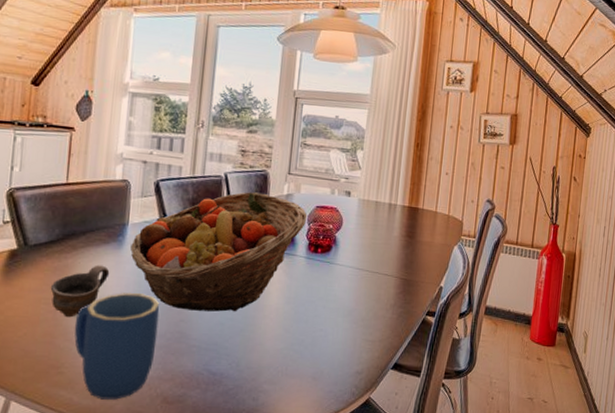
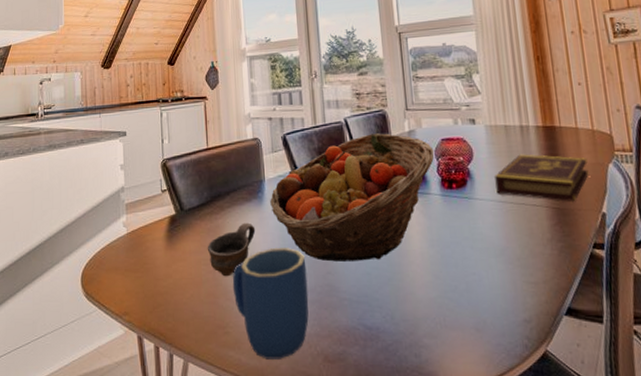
book: none [356,229,438,274] -> present [495,154,589,201]

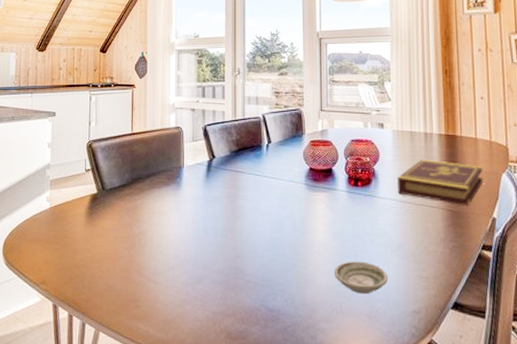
cup: present [207,222,256,277] -> none [124,205,172,254]
mug: present [232,248,309,359] -> none [146,231,217,334]
fruit basket: present [270,133,435,262] -> none [187,130,344,248]
saucer: none [434,269,494,305] -> present [335,261,389,295]

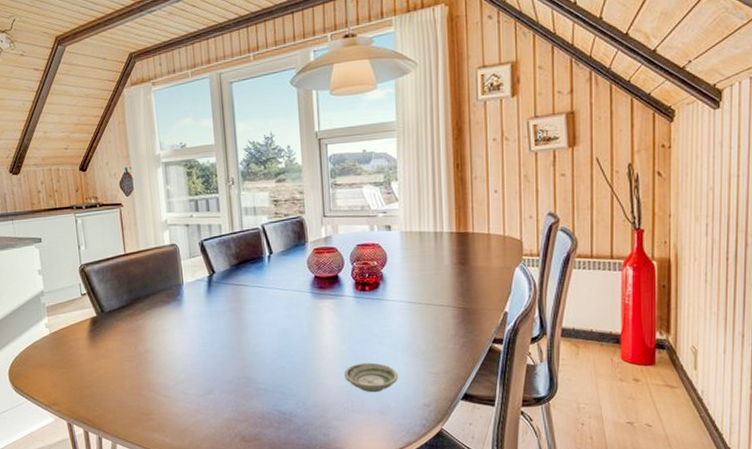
book: present [397,159,484,205] -> none [406,258,496,302]

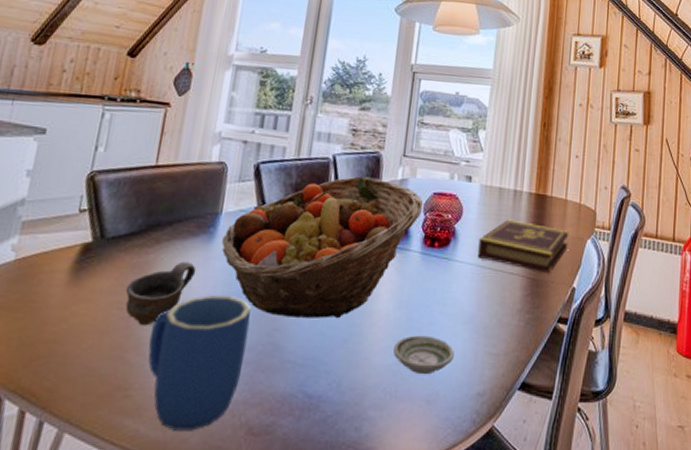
cup: none [129,323,176,372] -> present [125,261,197,326]
mug: none [155,345,227,440] -> present [147,295,251,431]
fruit basket: none [189,239,350,357] -> present [222,176,424,319]
book: none [406,258,496,302] -> present [477,219,569,273]

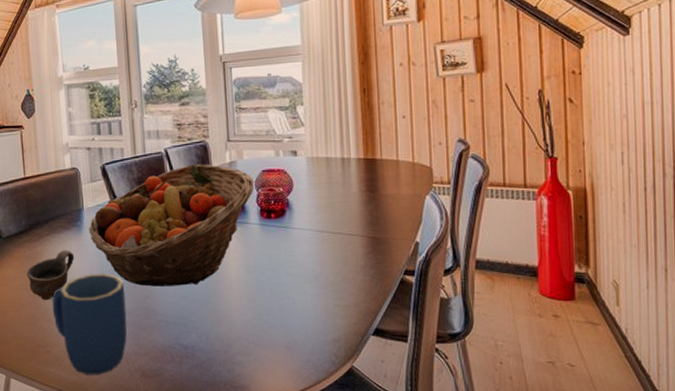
saucer: present [393,335,455,375] -> none [250,294,307,326]
book: present [477,219,569,273] -> none [313,185,406,231]

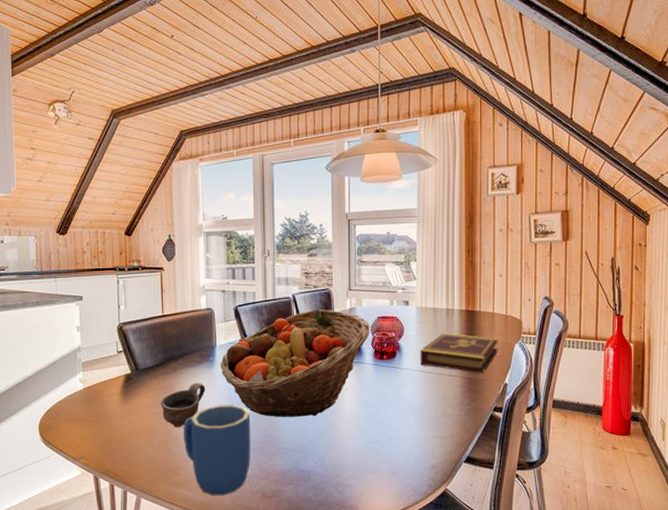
book: none [313,185,406,231] -> present [420,333,498,373]

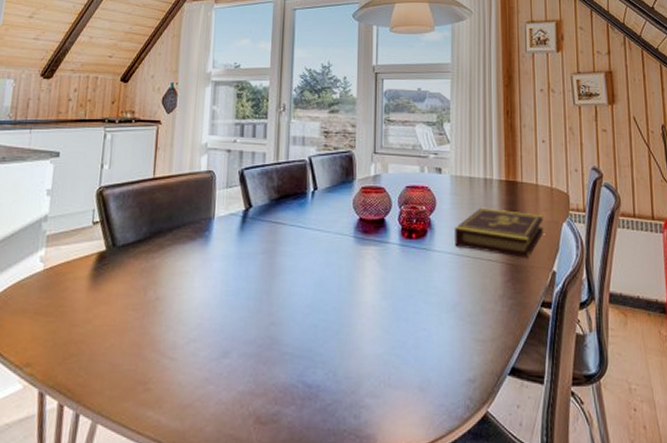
cup: present [160,382,206,428] -> none [137,264,197,325]
mug: present [183,405,251,496] -> none [161,294,249,421]
fruit basket: present [220,309,371,417] -> none [217,175,398,312]

